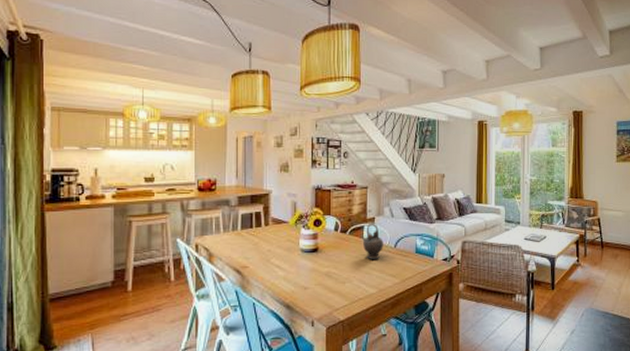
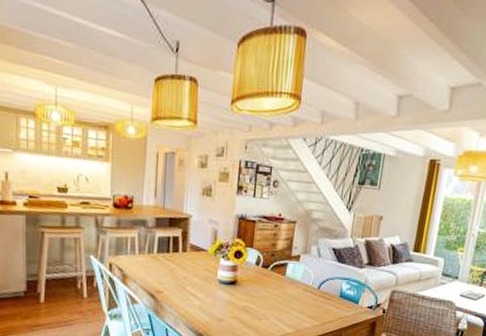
teapot: present [361,223,383,259] -> none [283,260,307,299]

